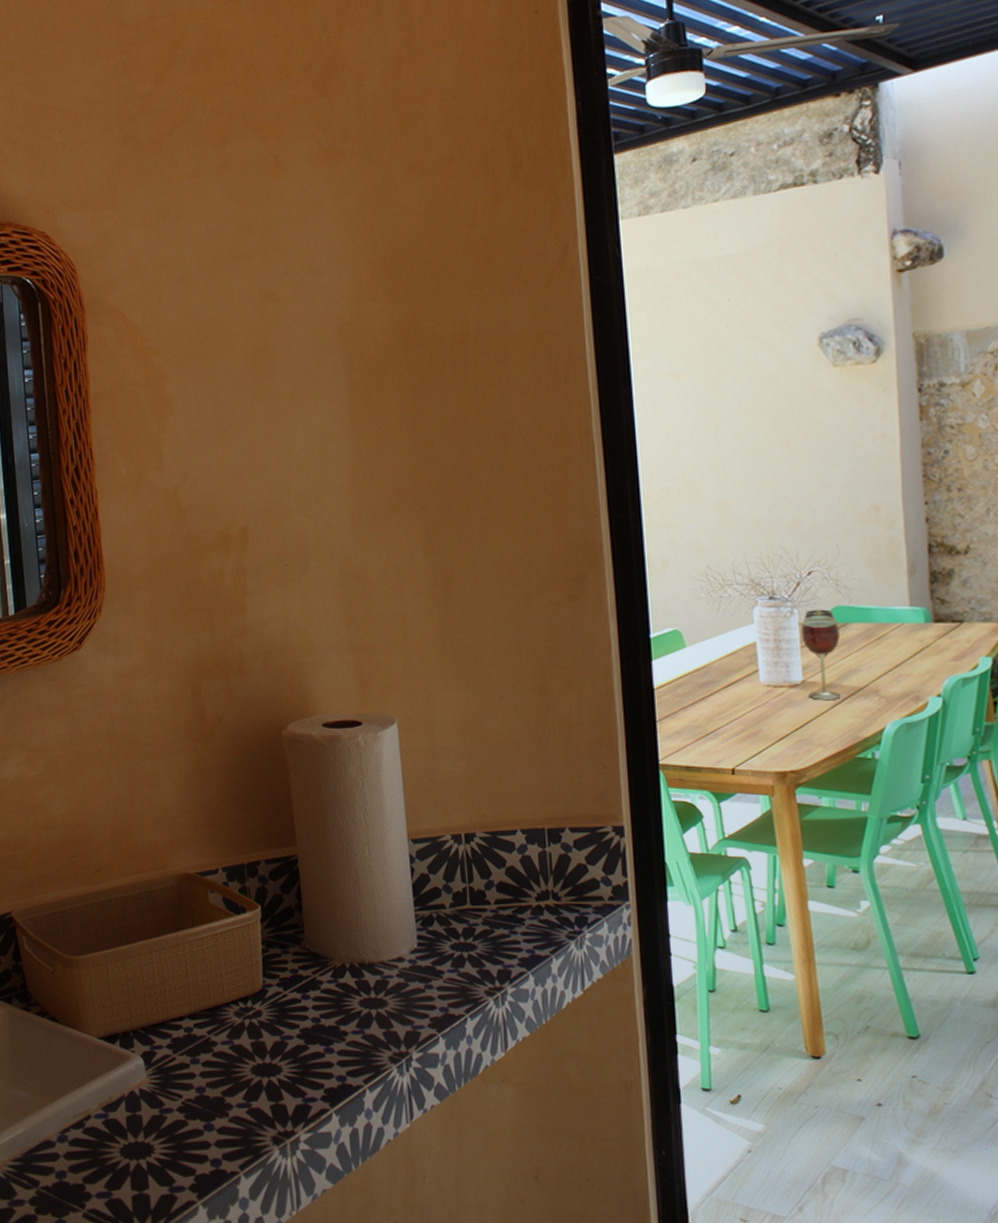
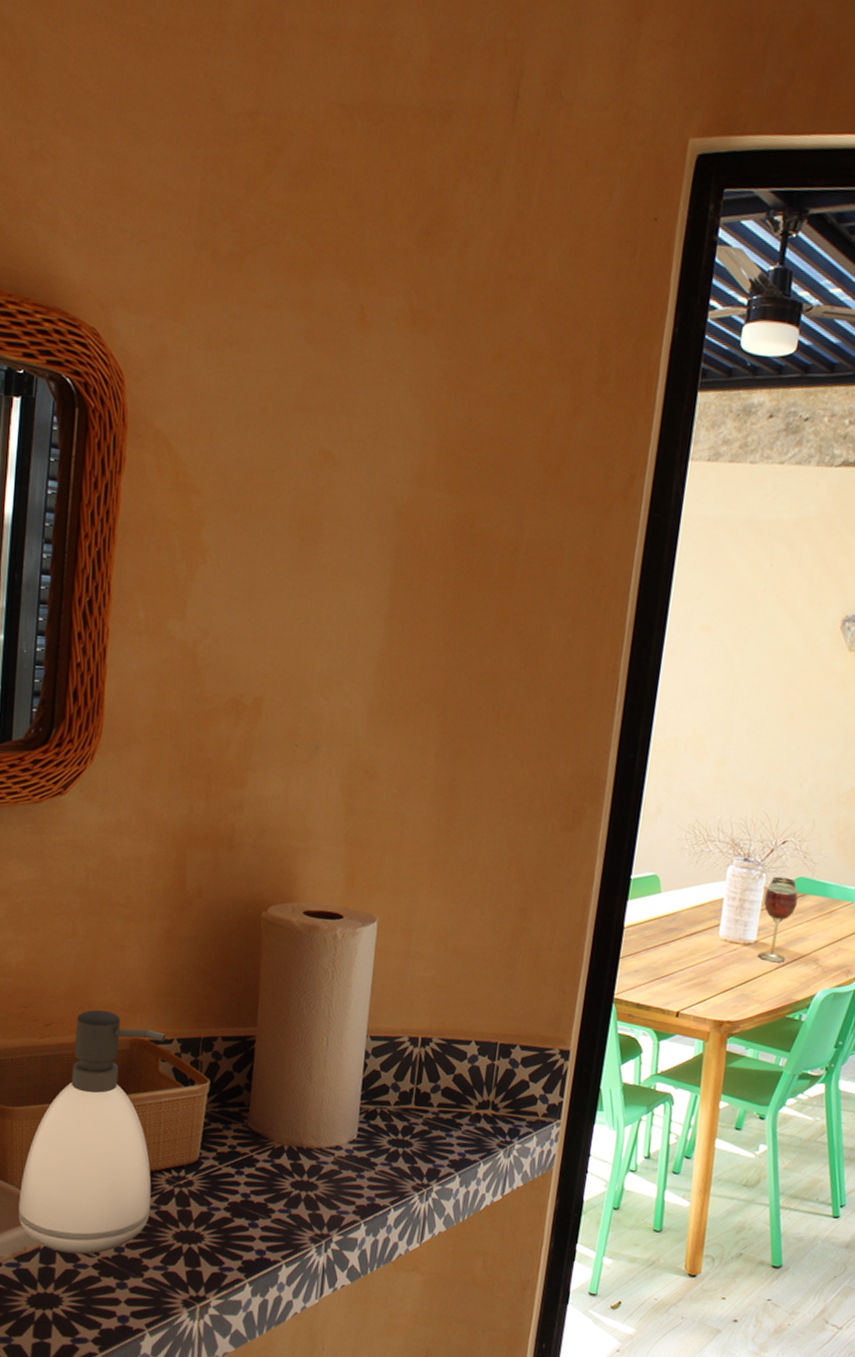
soap dispenser: none [96,850,225,1099] -> present [18,1010,166,1255]

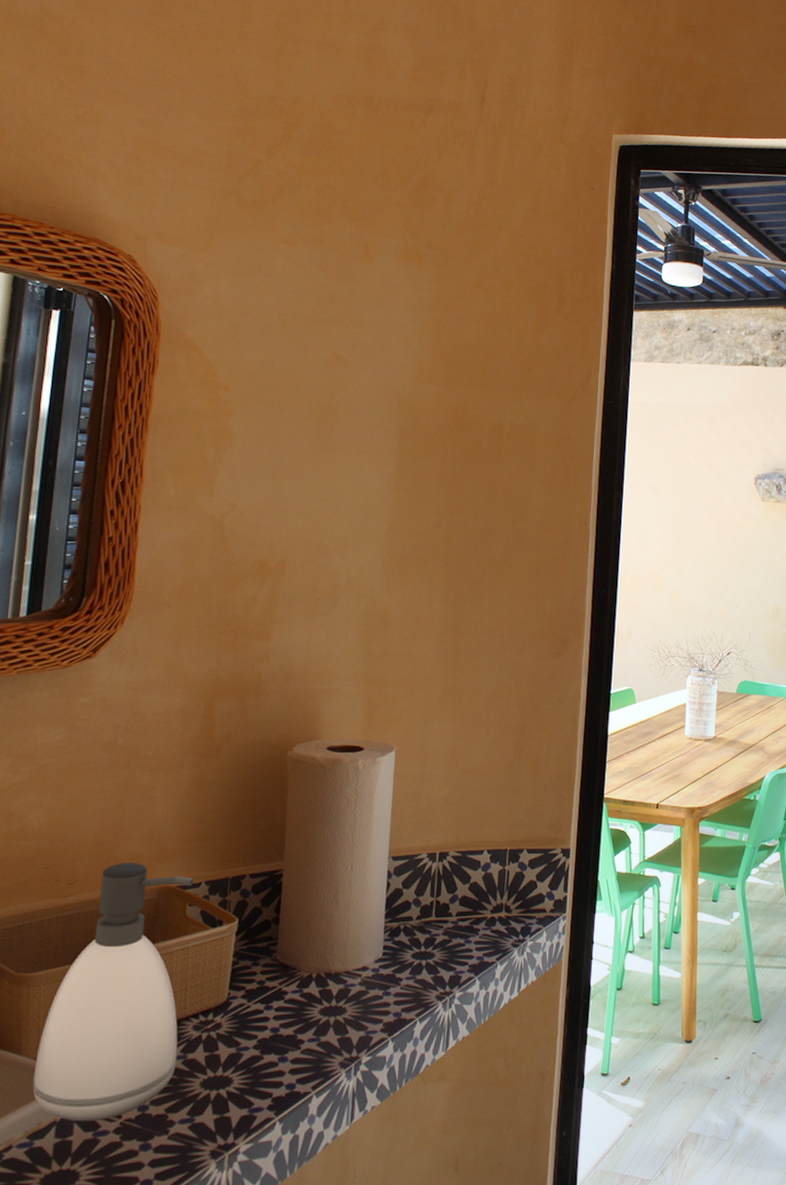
wineglass: present [757,876,798,962] -> none [717,682,743,752]

